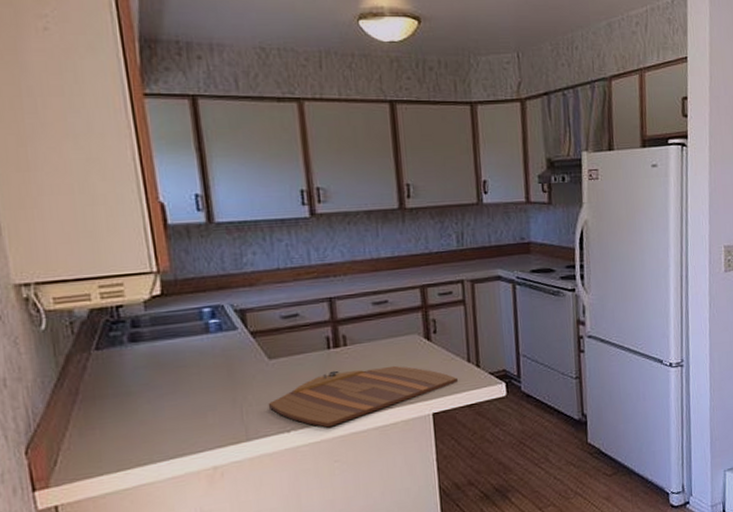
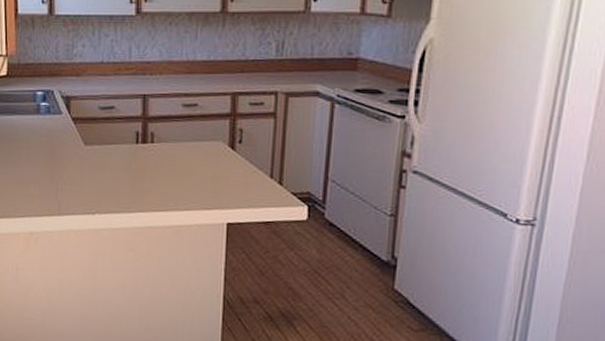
cutting board: present [268,365,458,428] -> none [79,164,257,217]

